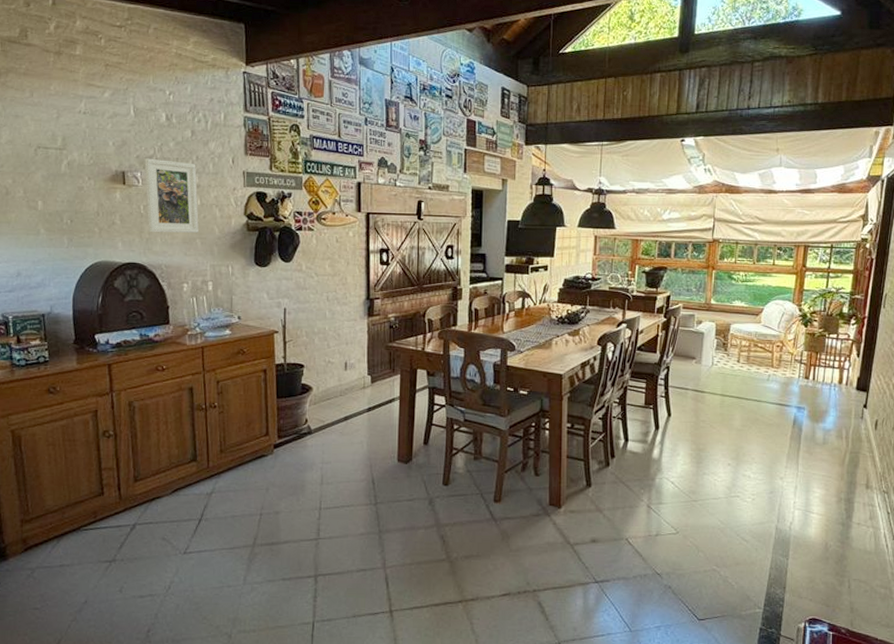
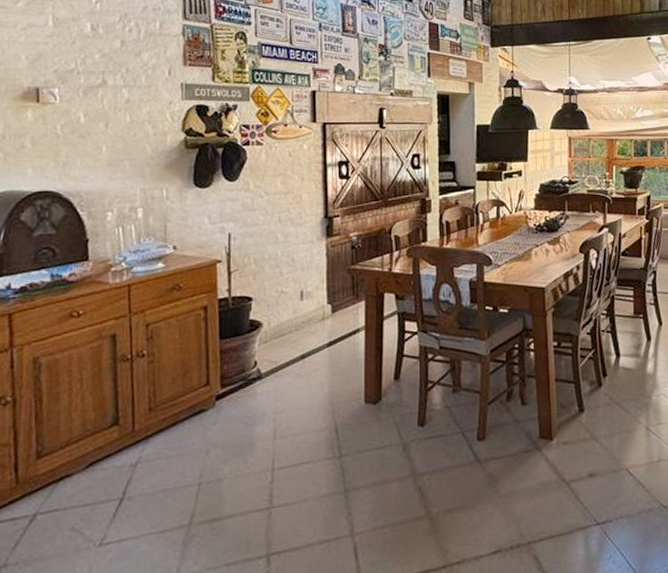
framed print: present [144,158,199,233] -> none [63,72,128,156]

